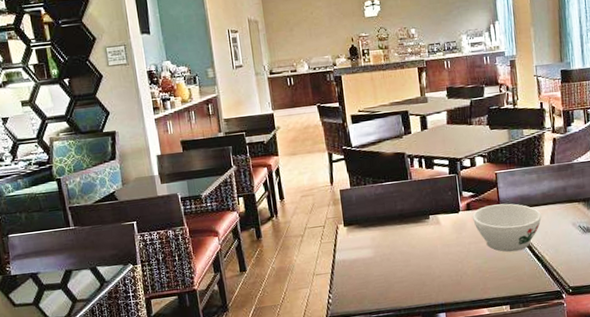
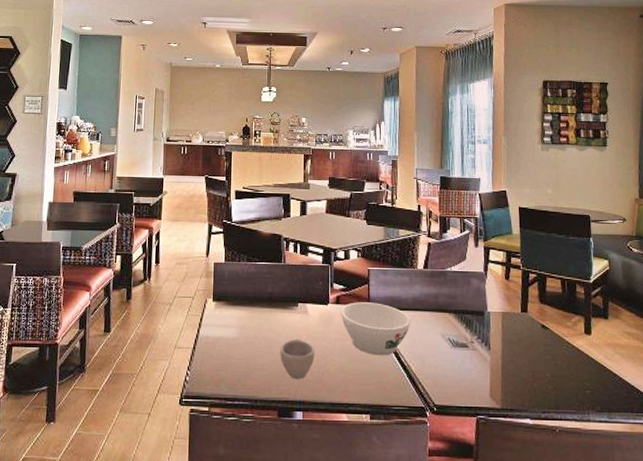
cup: none [416,248,452,286] -> present [280,338,315,380]

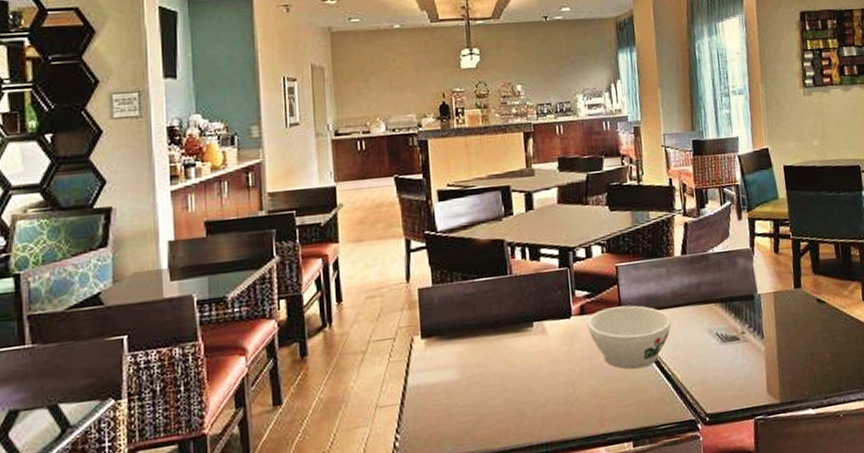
cup: present [280,338,315,380] -> none [515,366,560,418]

